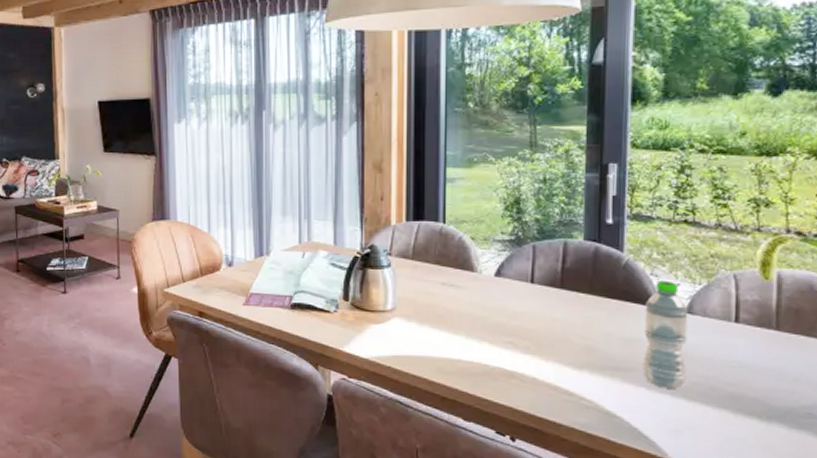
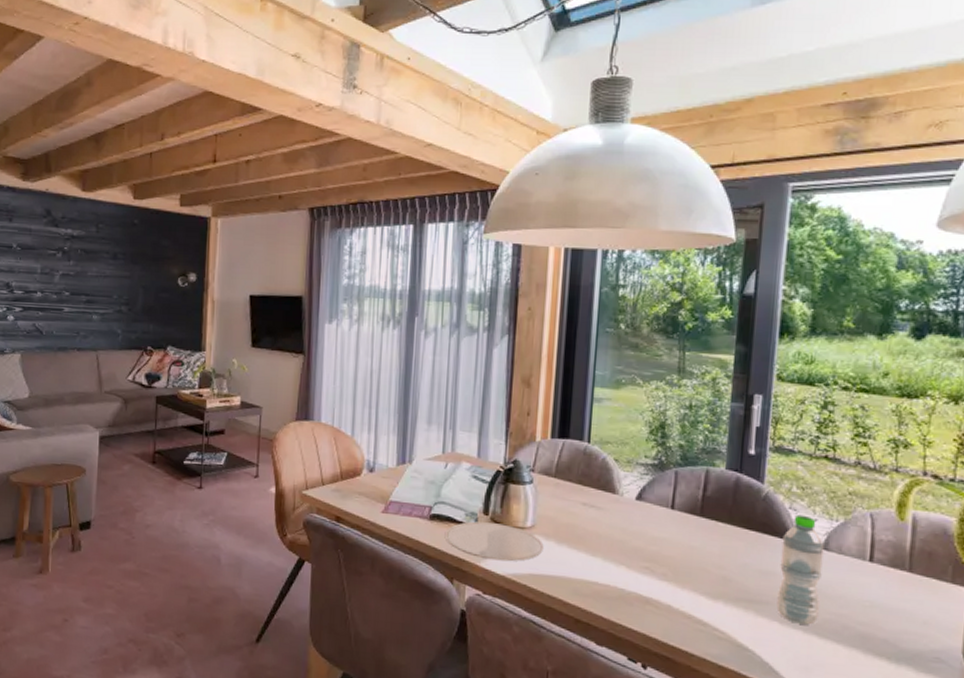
plate: none [306,308,405,345] -> present [444,521,544,562]

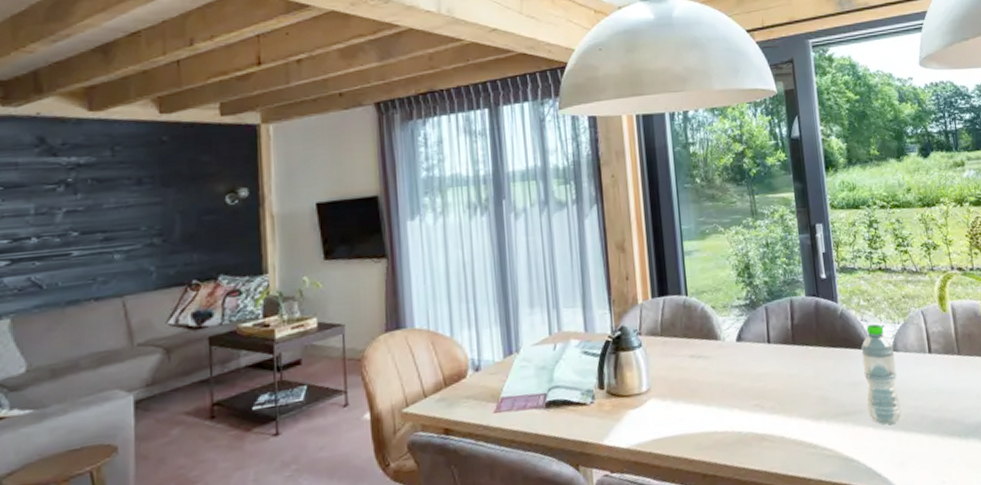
plate: present [444,521,544,562] -> none [563,394,662,436]

